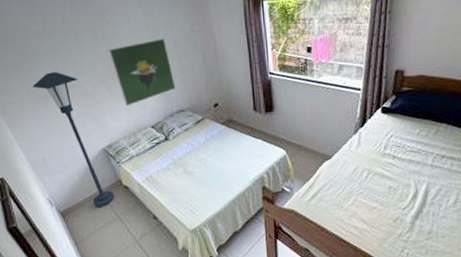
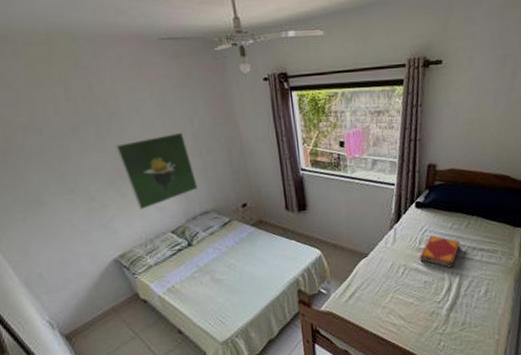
floor lamp: present [32,72,115,207] -> none [20,172,131,326]
hardback book: none [384,141,429,175] -> present [419,235,461,268]

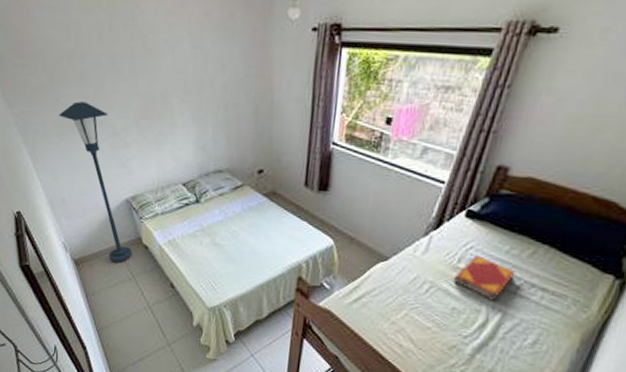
floor lamp: none [20,172,131,326] -> present [59,101,132,263]
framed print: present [114,132,198,210] -> none [145,79,217,156]

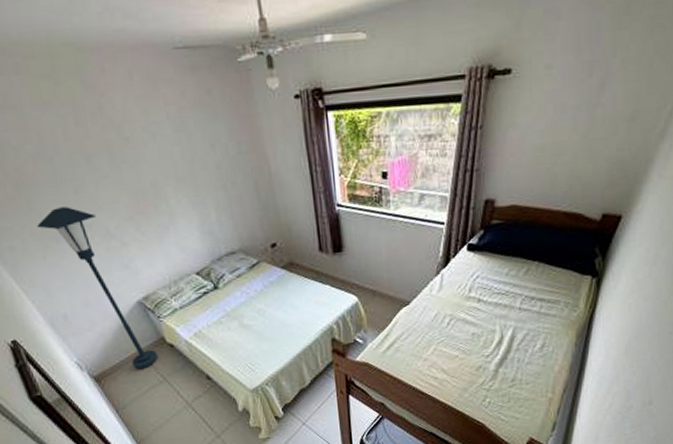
hardback book: present [452,255,516,301] -> none [468,282,517,319]

